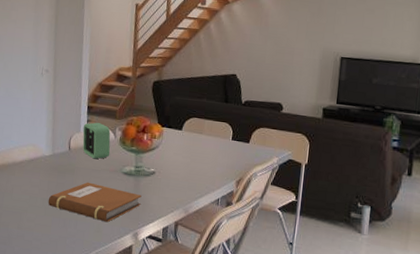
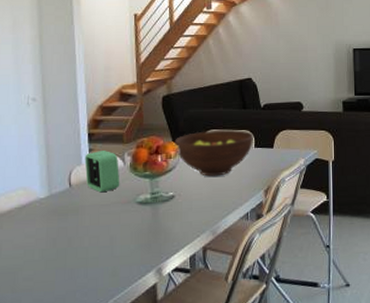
notebook: present [48,182,142,223] -> none [48,220,162,263]
fruit bowl: none [159,118,232,161] -> present [174,130,254,177]

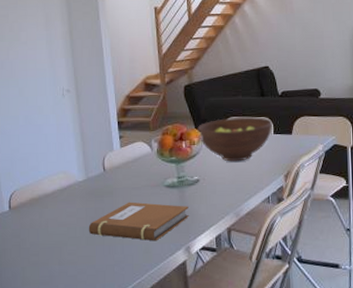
notebook: none [48,220,162,263] -> present [88,201,189,241]
alarm clock: present [84,151,120,193] -> none [116,138,149,177]

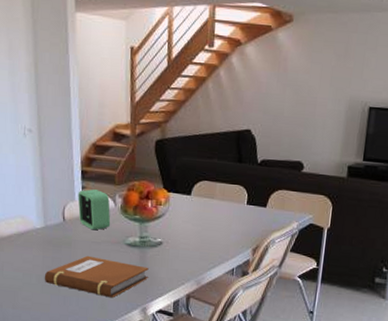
alarm clock: none [116,138,149,177] -> present [77,189,111,230]
fruit bowl: present [197,117,273,162] -> none [165,181,247,229]

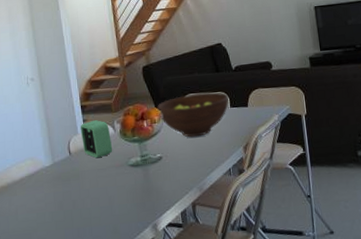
notebook: present [44,255,149,298] -> none [57,183,154,221]
fruit bowl: none [165,181,247,229] -> present [157,92,229,137]

